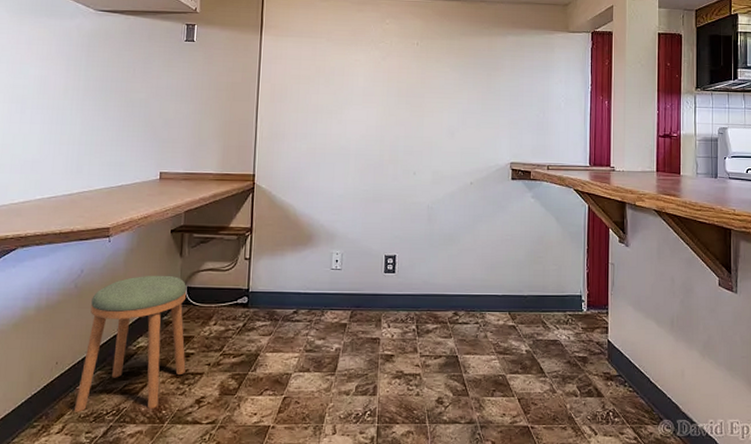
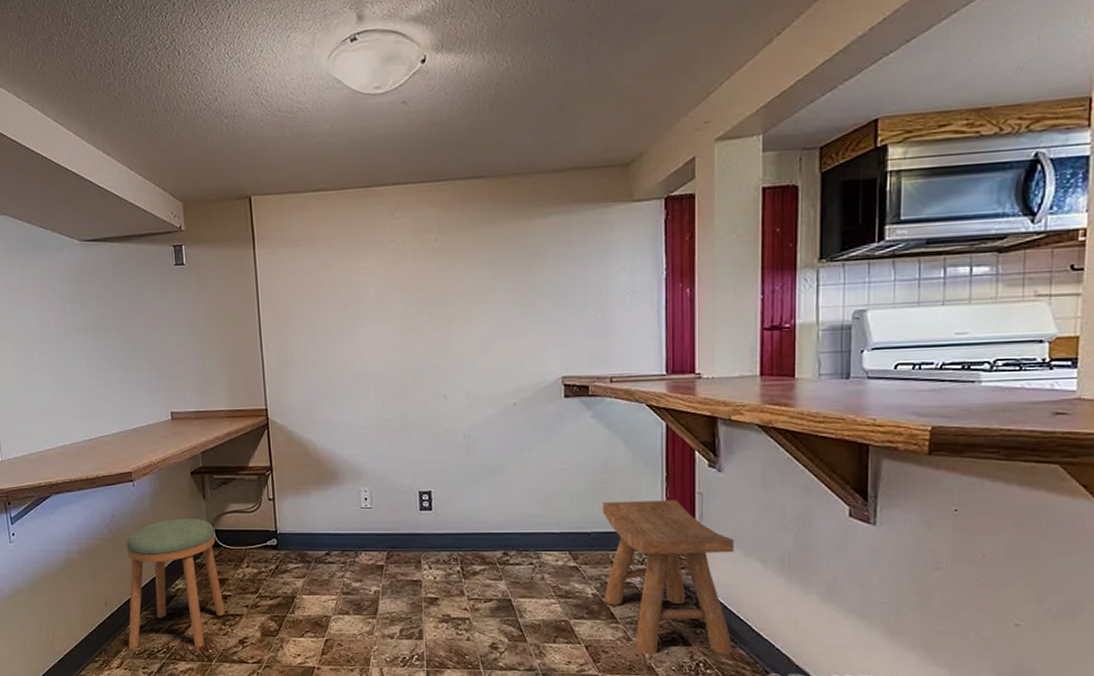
stool: none [535,268,637,406] -> present [602,500,734,655]

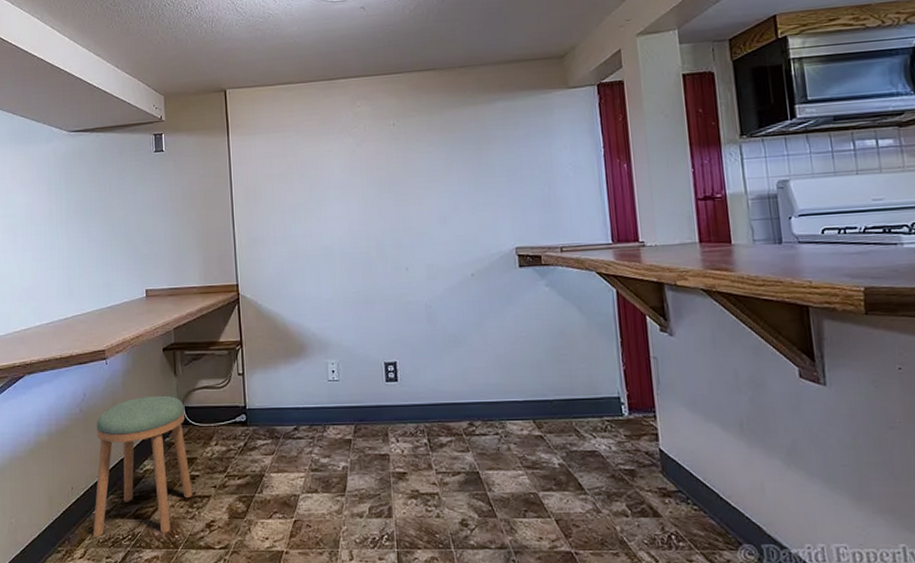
stool: present [602,500,734,655] -> none [561,365,703,528]

